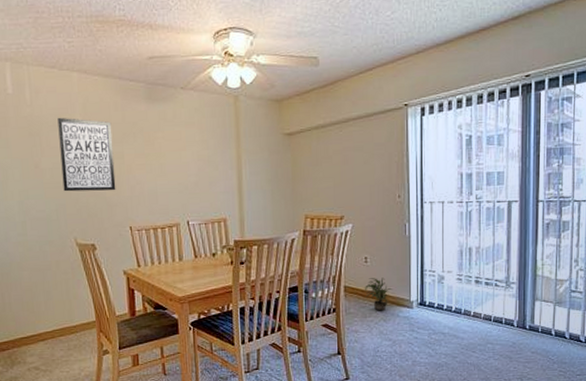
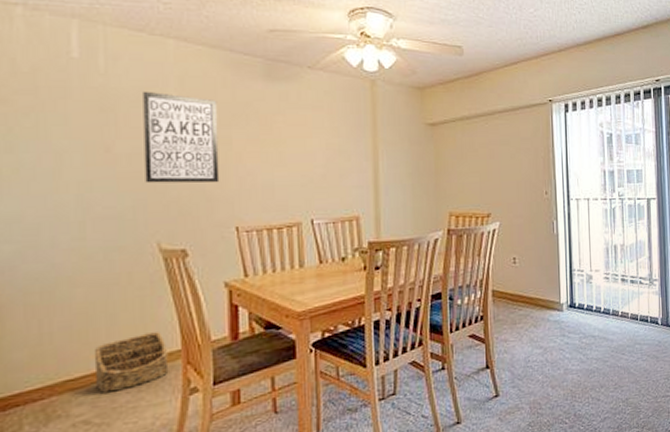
basket: none [38,307,88,349] -> present [93,332,169,393]
potted plant: present [365,277,393,311] -> none [514,279,543,316]

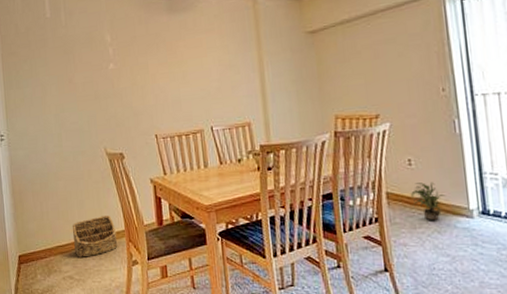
wall art: present [143,91,220,183] -> none [88,34,142,104]
potted plant: none [514,279,543,316] -> present [411,182,446,221]

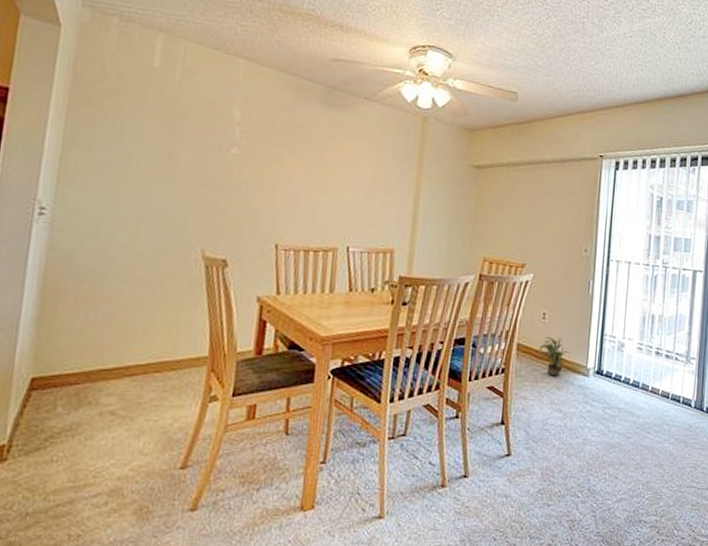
basket: present [72,215,118,258] -> none [126,335,196,387]

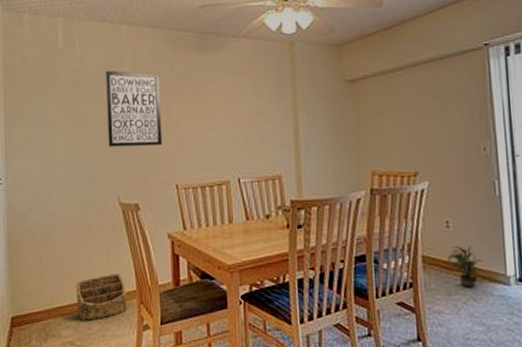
basket: none [126,335,196,387] -> present [75,274,128,321]
wall art: none [200,105,276,200] -> present [106,70,163,148]

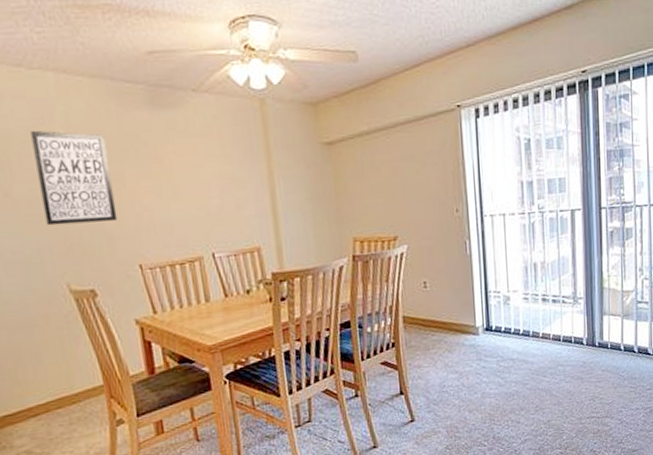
basket: present [75,274,128,321] -> none [24,369,95,426]
potted plant: present [448,246,483,288] -> none [426,303,456,341]

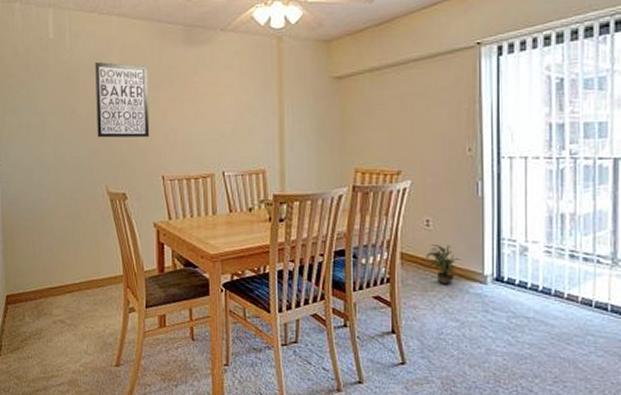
potted plant: none [426,303,456,341] -> present [426,245,461,285]

